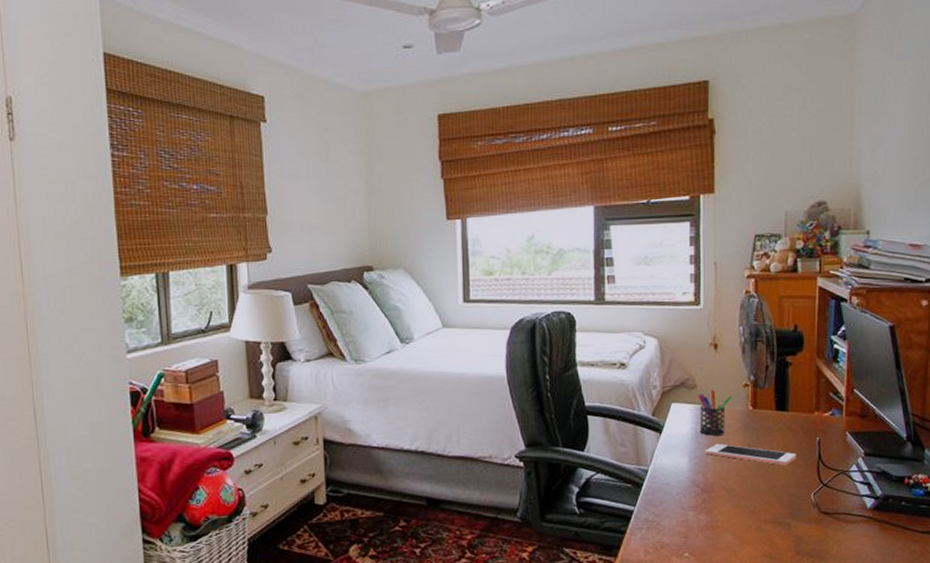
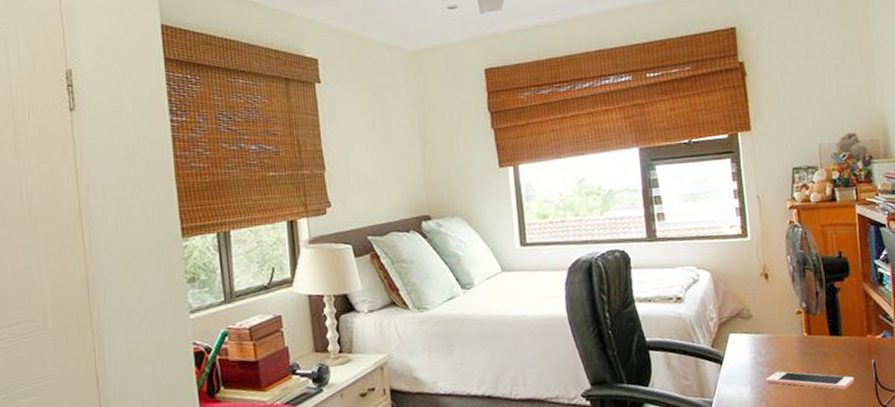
pen holder: present [697,389,732,436] -> none [753,318,787,364]

